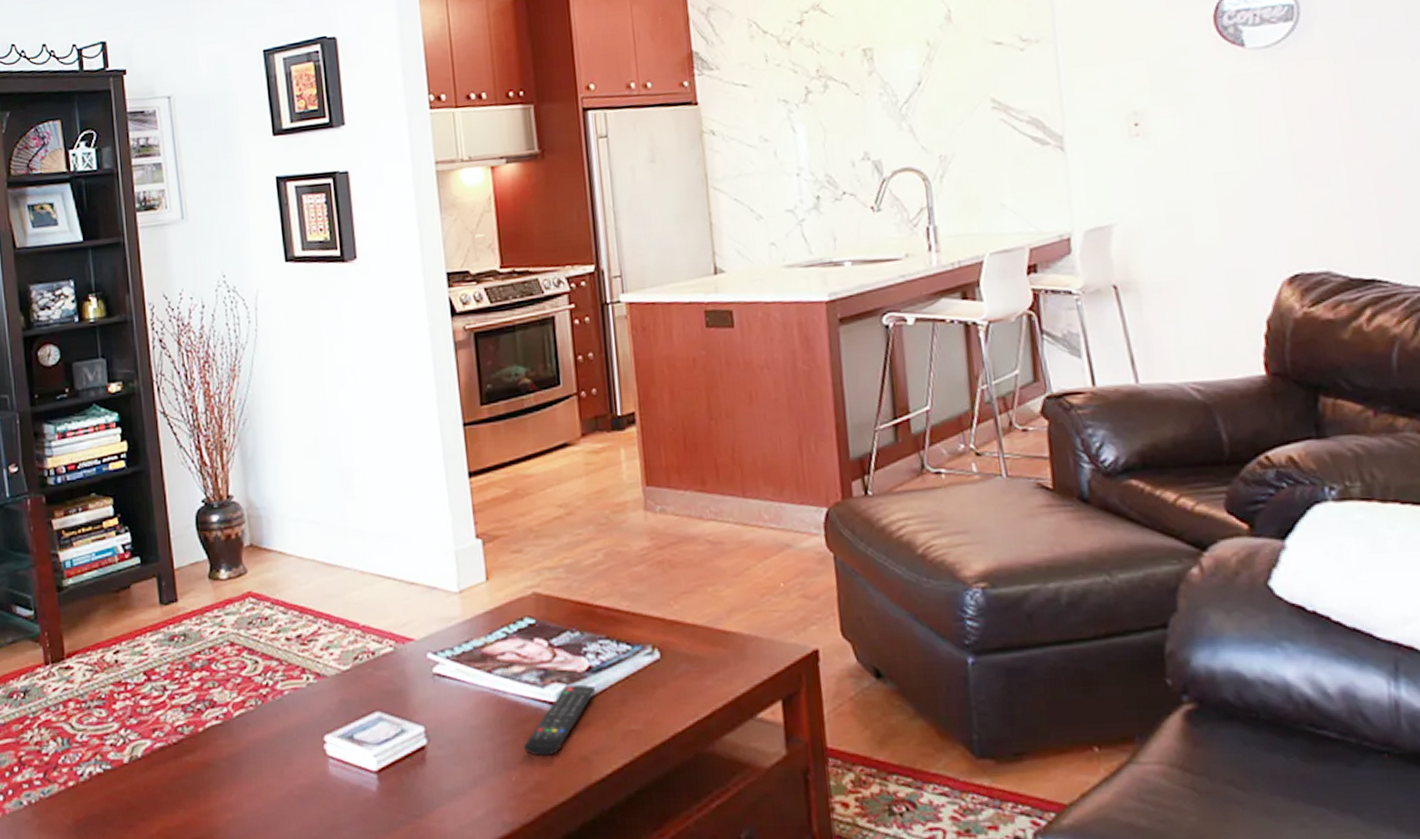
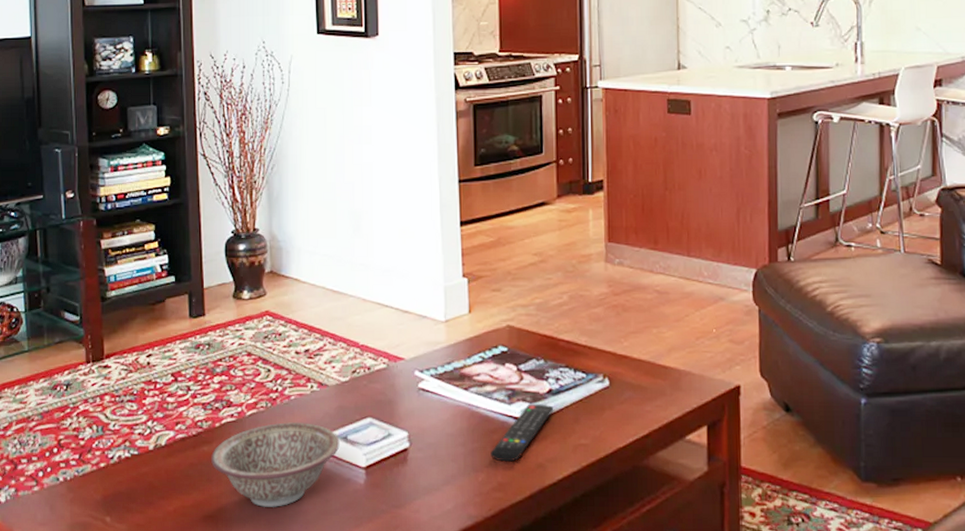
decorative bowl: none [196,721,345,824] -> present [211,422,340,507]

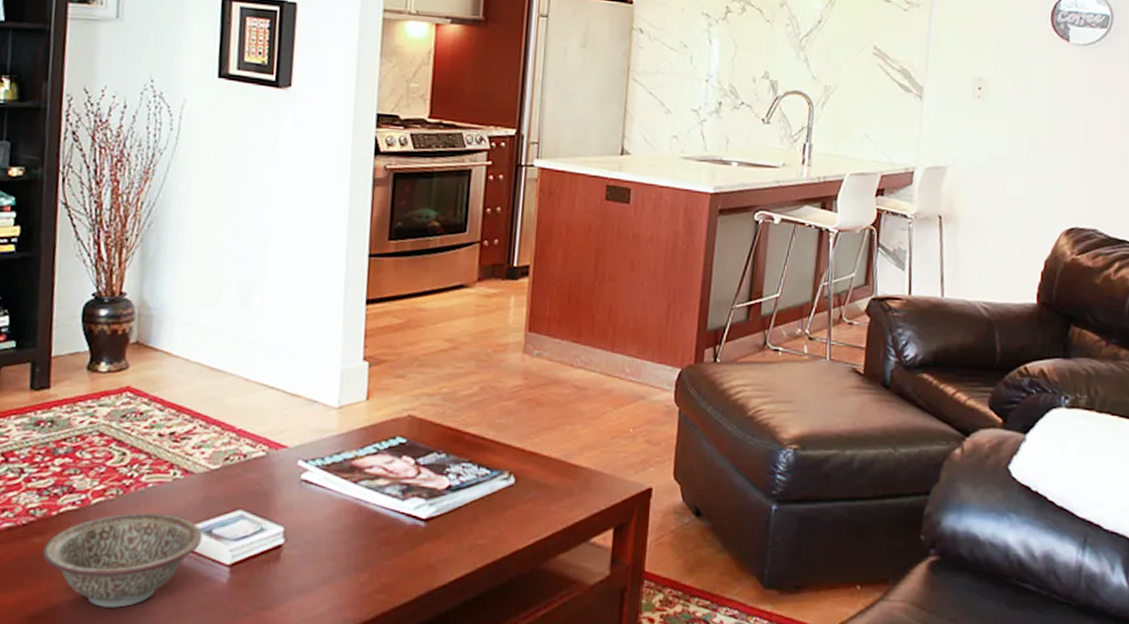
remote control: present [490,404,554,462] -> none [376,500,452,562]

